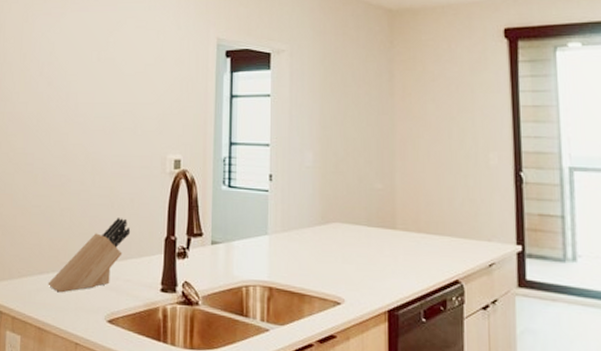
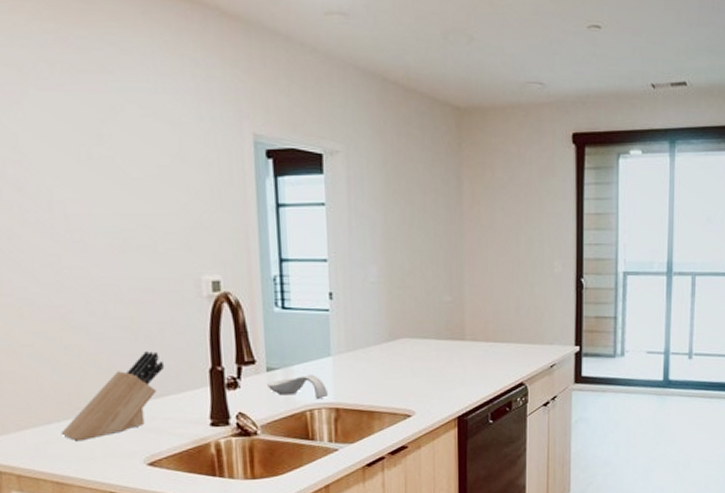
spoon rest: none [211,250,262,277] -> present [267,374,327,400]

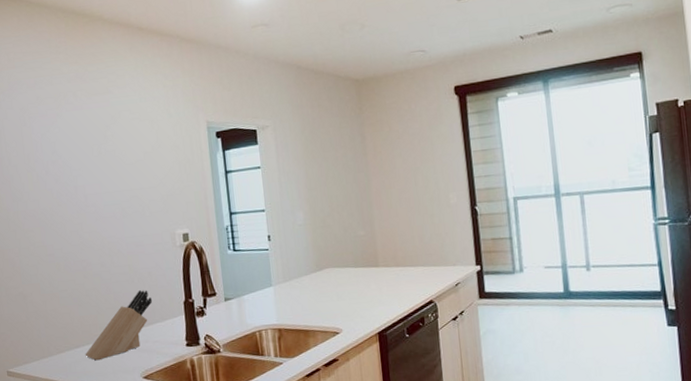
spoon rest: present [267,374,327,400] -> none [226,301,272,322]

